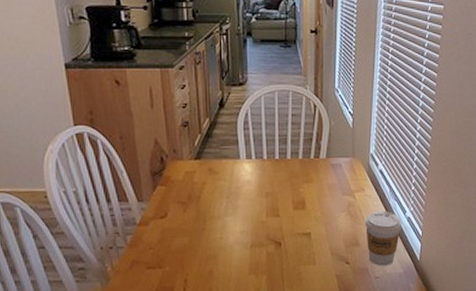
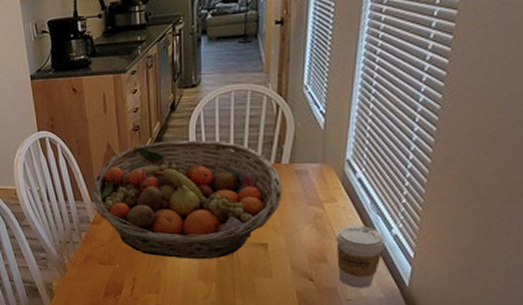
fruit basket: none [137,136,322,255] -> present [91,140,283,260]

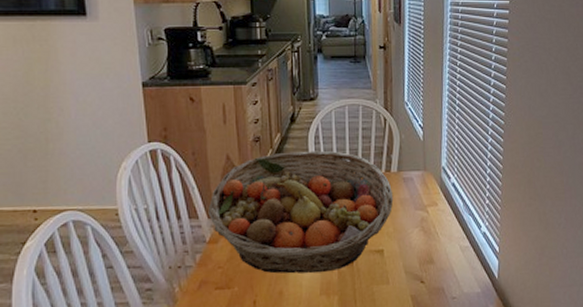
coffee cup: present [336,225,385,288] -> none [440,225,477,285]

